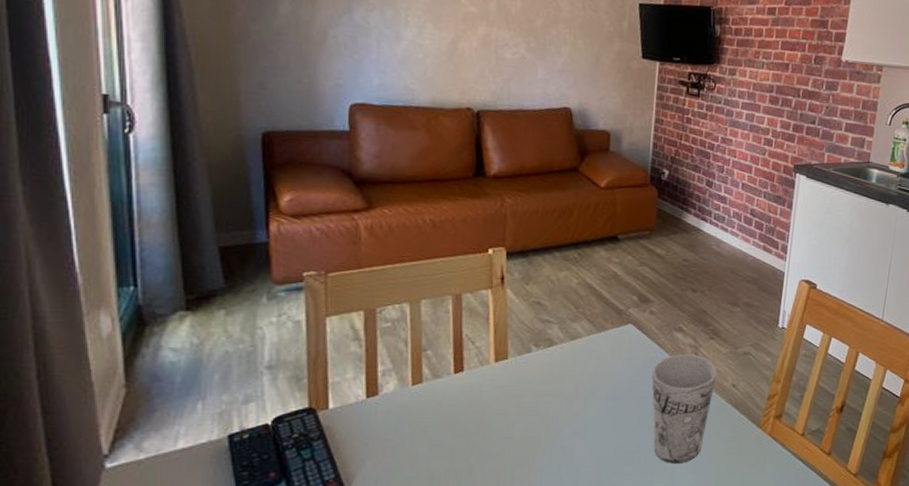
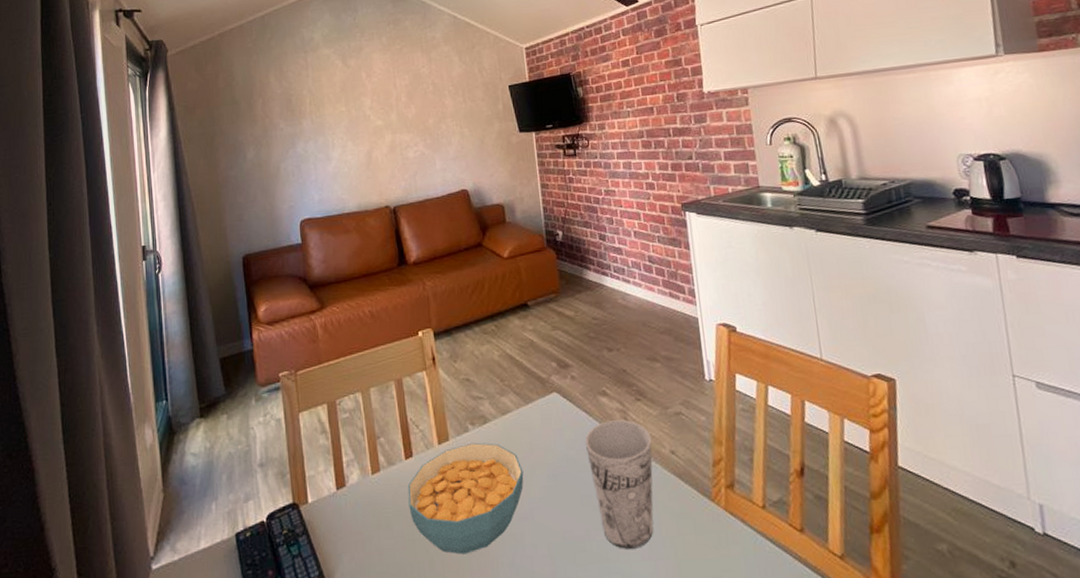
cereal bowl: none [452,363,584,463] -> present [407,442,524,555]

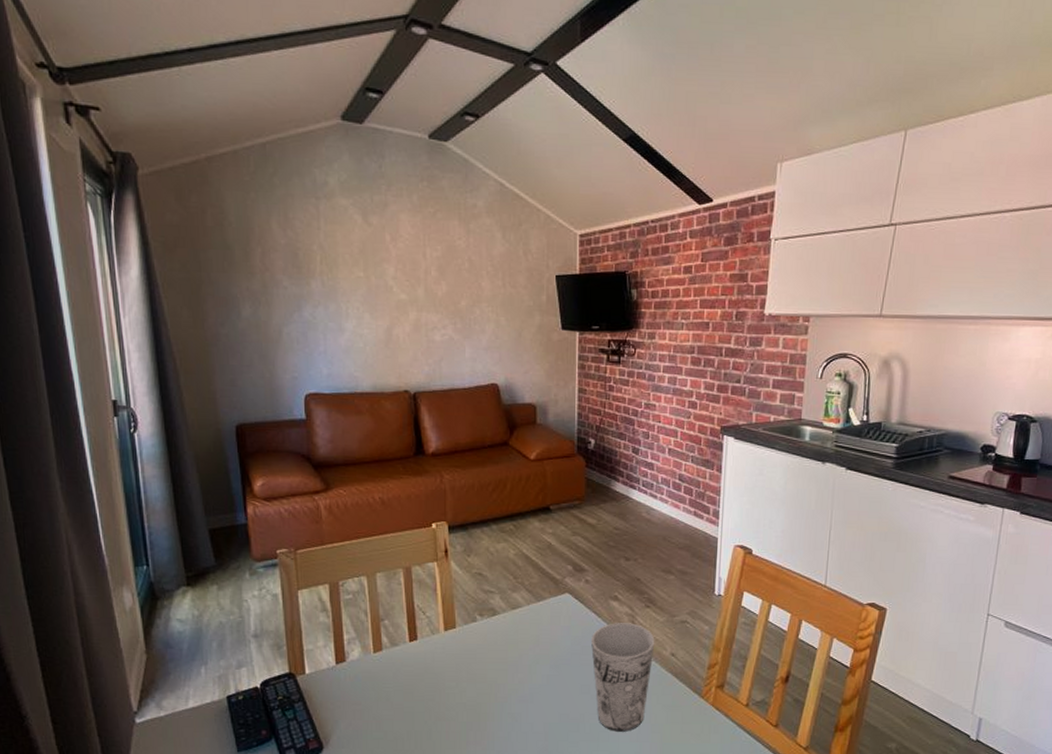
cereal bowl: present [407,442,524,555] -> none [410,631,528,727]

